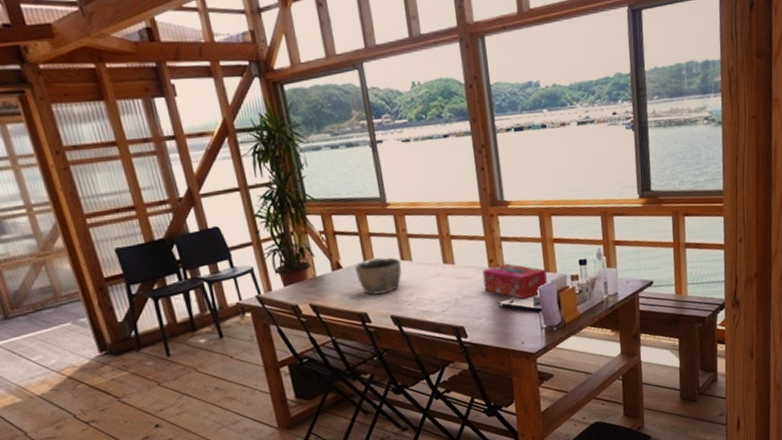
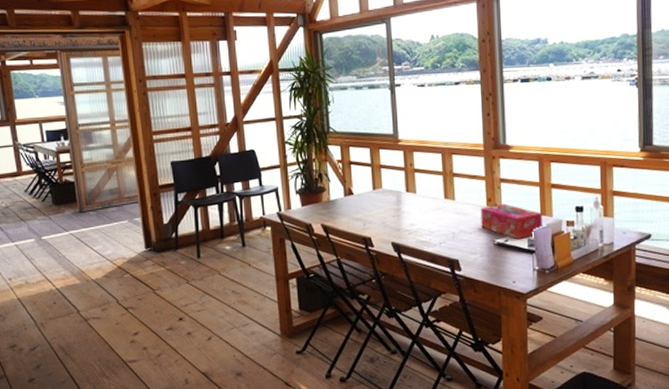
bowl: present [354,258,402,295] -> none [364,188,406,222]

